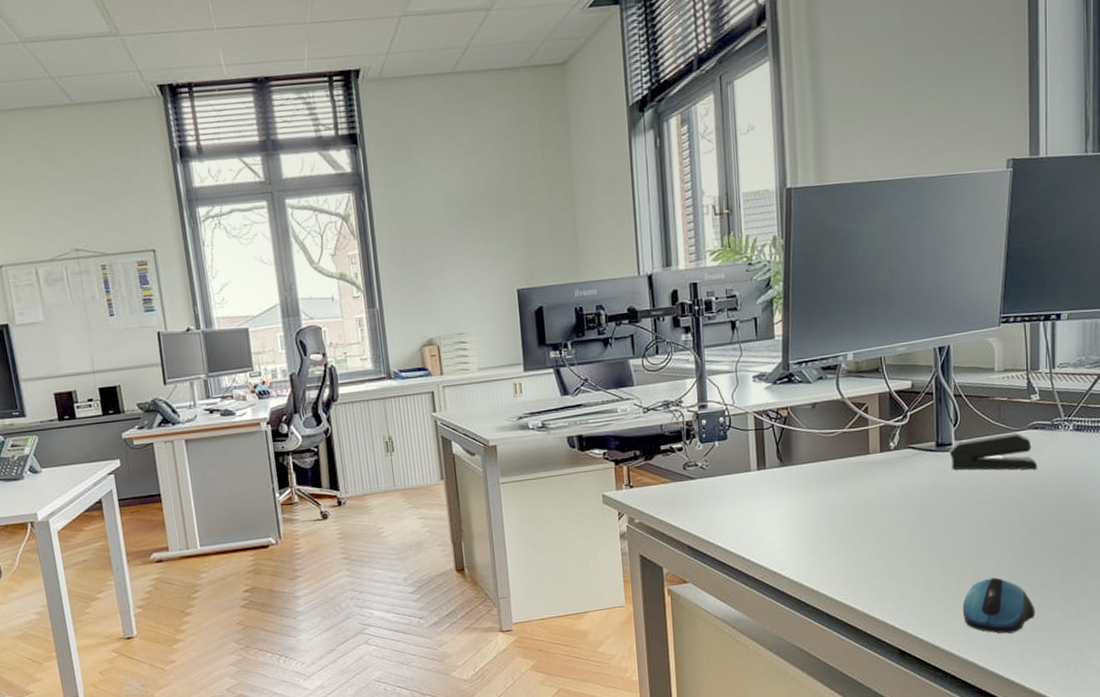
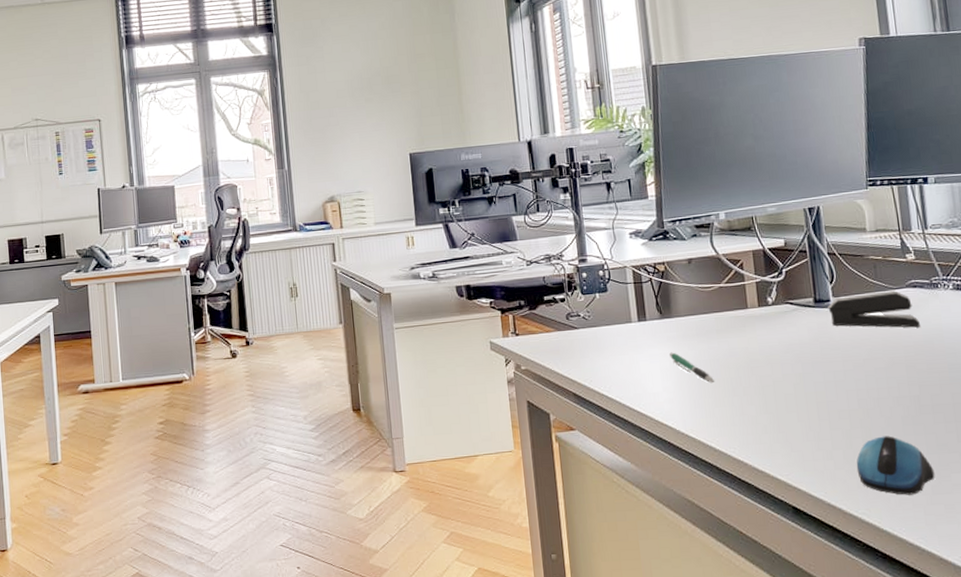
pen: none [788,501,831,531] -> present [669,352,714,383]

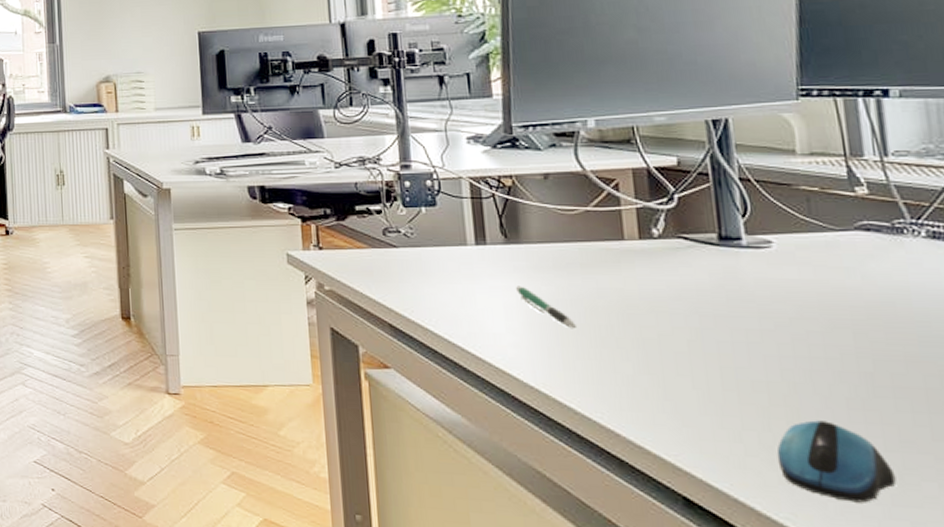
stapler: present [828,290,920,328] -> none [738,233,875,283]

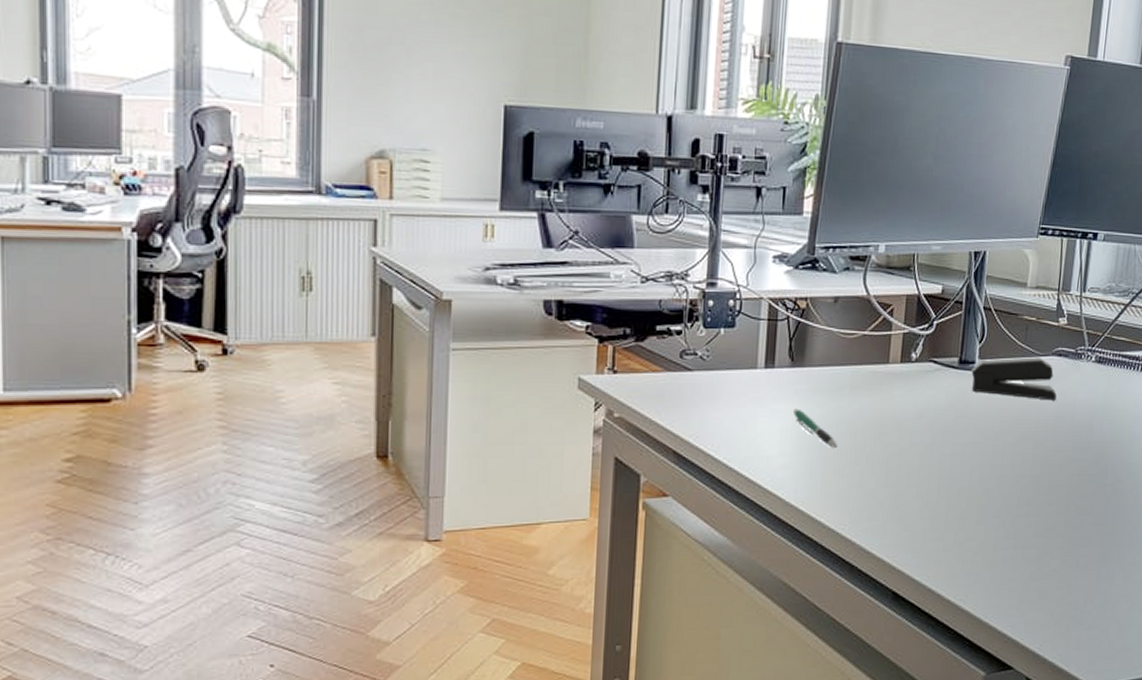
stapler: none [738,233,875,283] -> present [971,357,1057,401]
computer mouse: present [776,420,897,503] -> none [964,517,1037,581]

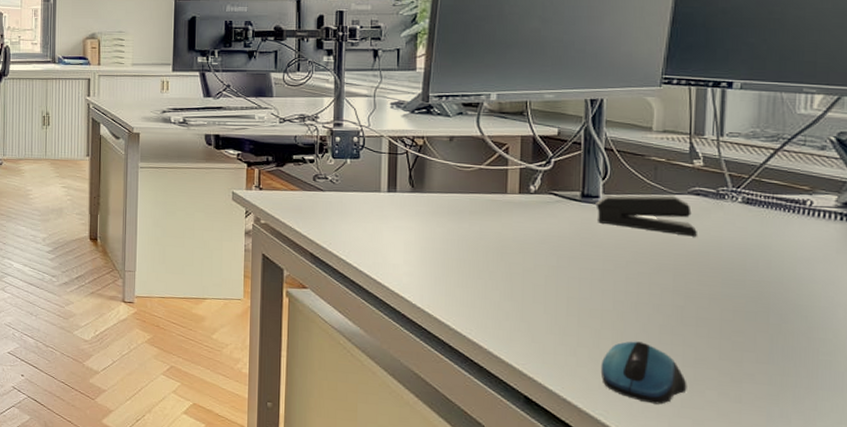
pen: present [793,409,837,448] -> none [416,226,459,262]
computer mouse: none [964,517,1037,581] -> present [600,341,687,405]

